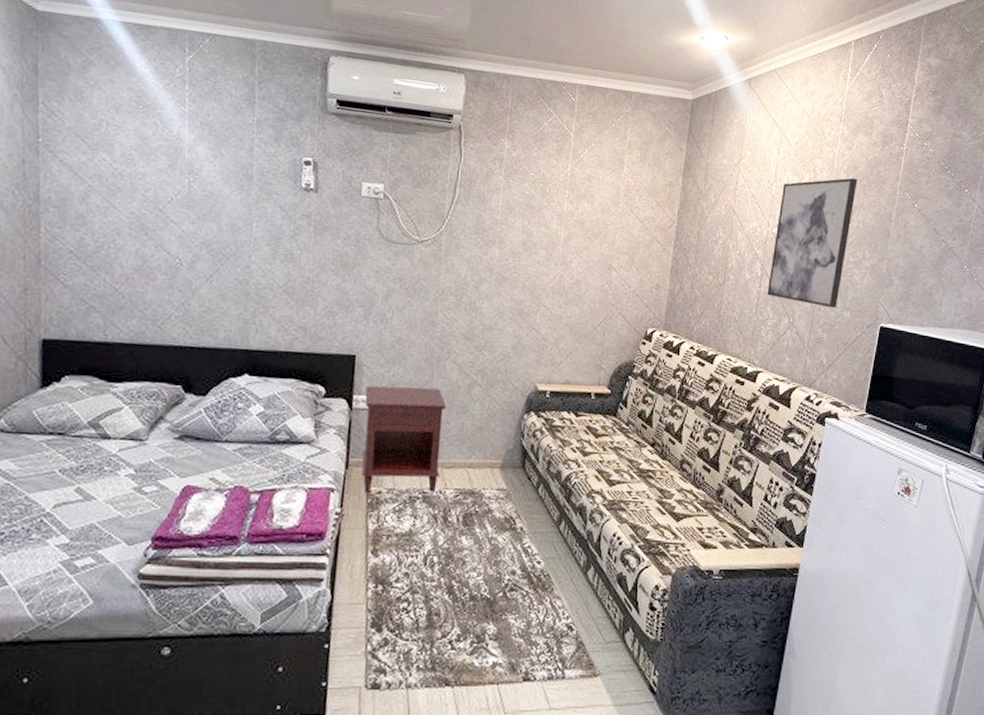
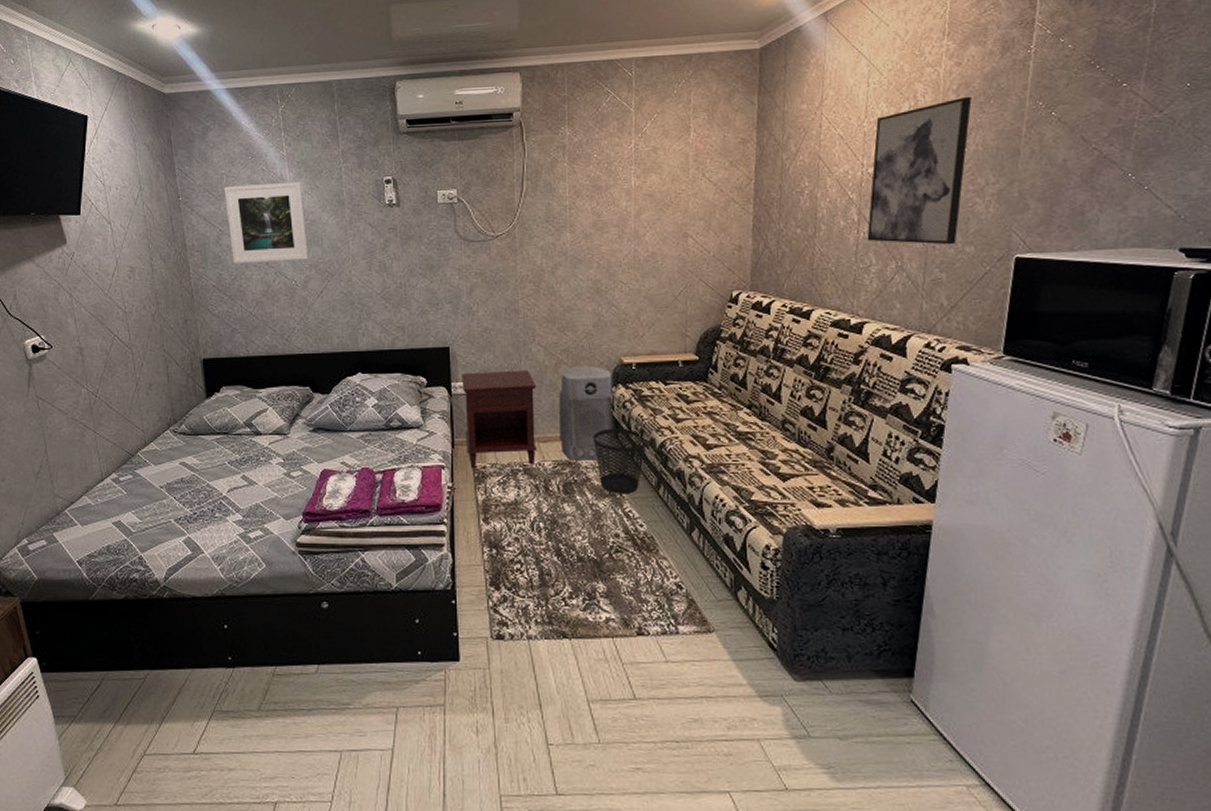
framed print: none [101,135,203,236] -> present [224,181,308,263]
air purifier: none [465,389,525,492] -> present [559,366,613,462]
wastebasket: none [499,457,553,529] -> present [593,428,647,495]

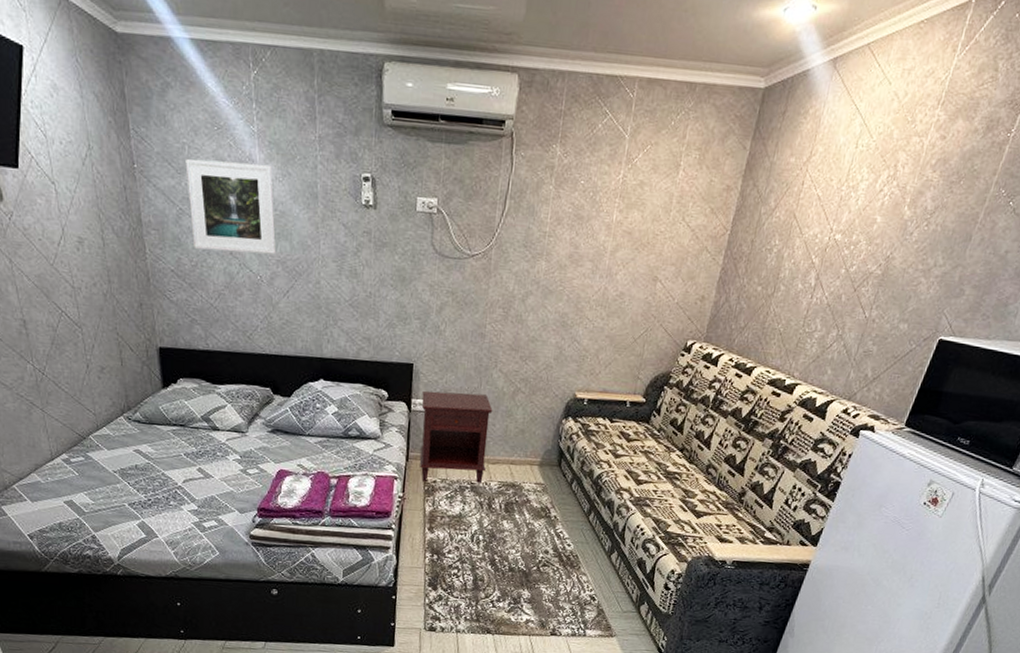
air purifier: present [559,366,613,462] -> none [508,396,564,485]
wastebasket: present [593,428,647,495] -> none [537,457,586,517]
wall art: present [867,96,972,245] -> none [818,173,946,321]

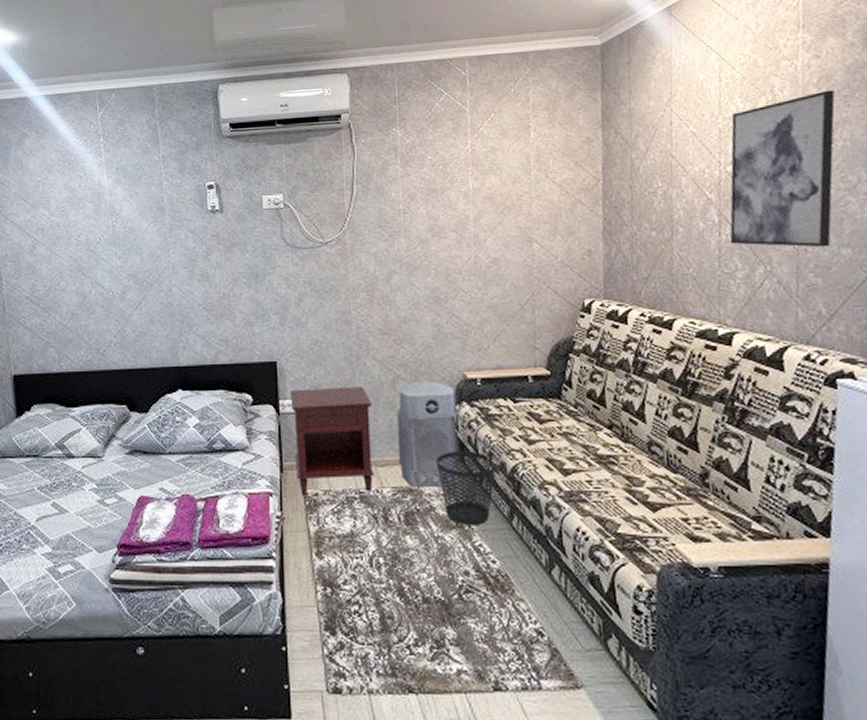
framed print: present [185,158,276,255] -> none [40,188,126,274]
air purifier: none [508,396,564,485] -> present [397,382,459,488]
wastebasket: none [537,457,586,517] -> present [436,450,497,526]
wall art: none [818,173,946,321] -> present [729,89,835,248]

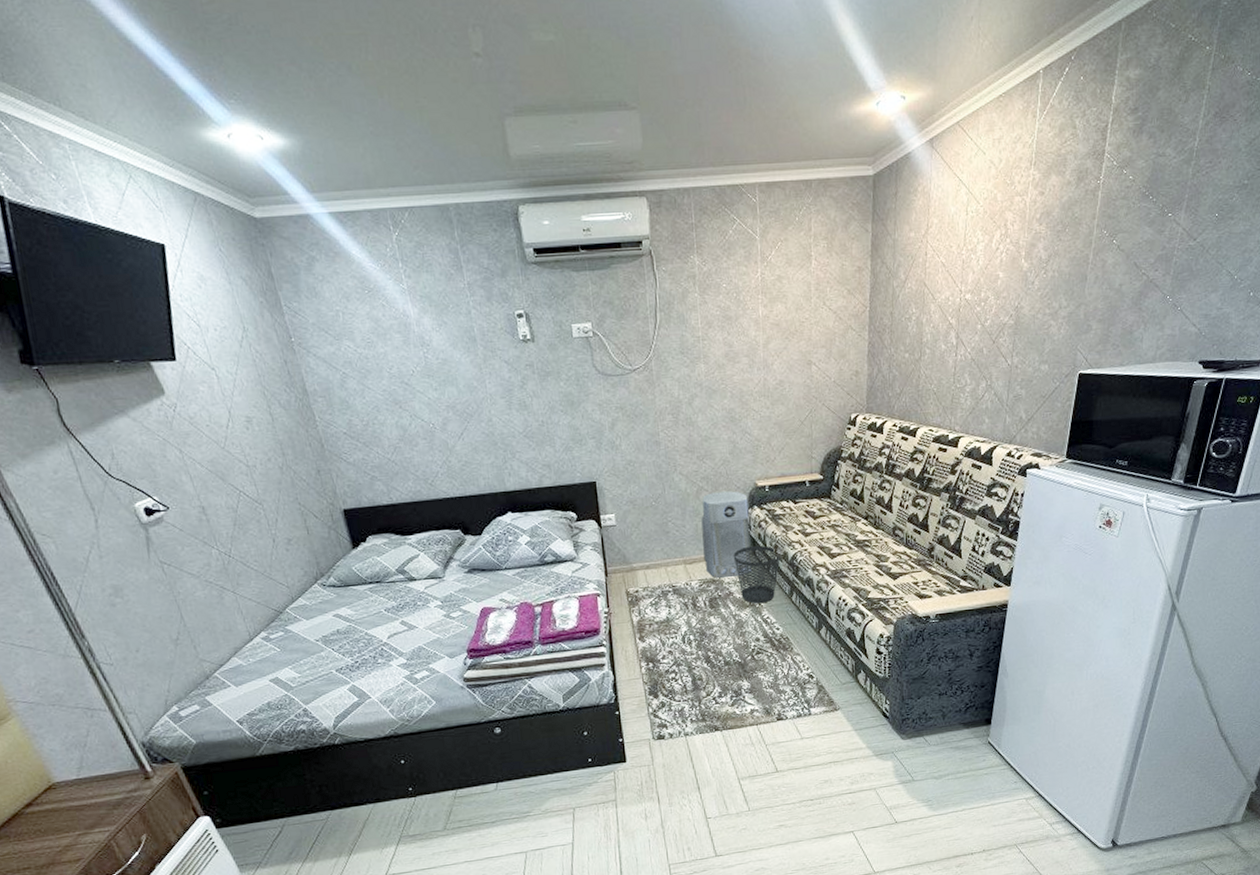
nightstand: present [290,386,374,495] -> none [609,498,684,593]
wall art: present [729,89,835,248] -> none [963,225,1051,364]

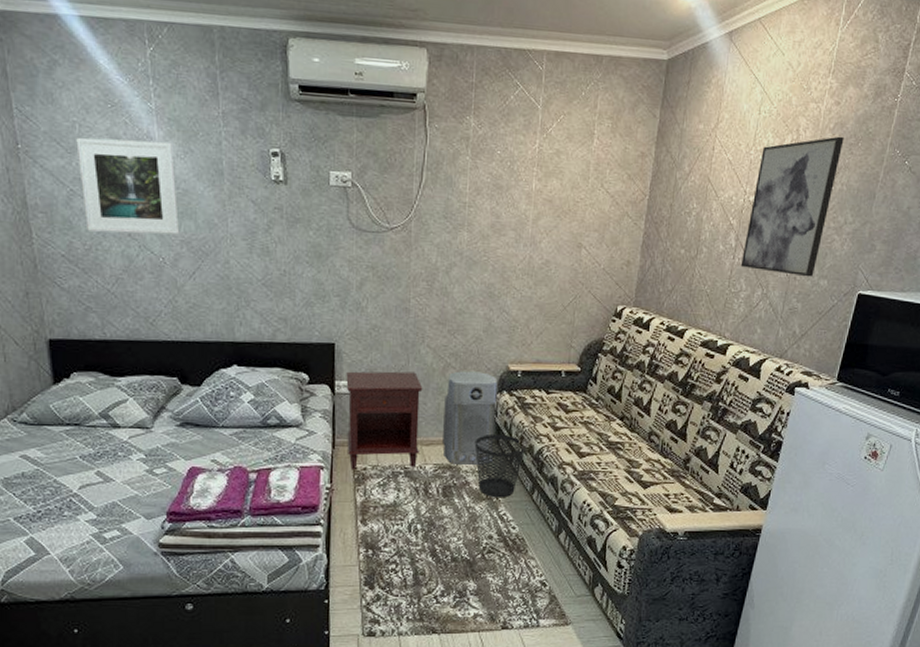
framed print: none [342,317,444,408] -> present [76,137,179,235]
nightstand: none [609,498,684,593] -> present [346,371,423,469]
wall art: none [963,225,1051,364] -> present [740,136,844,277]

